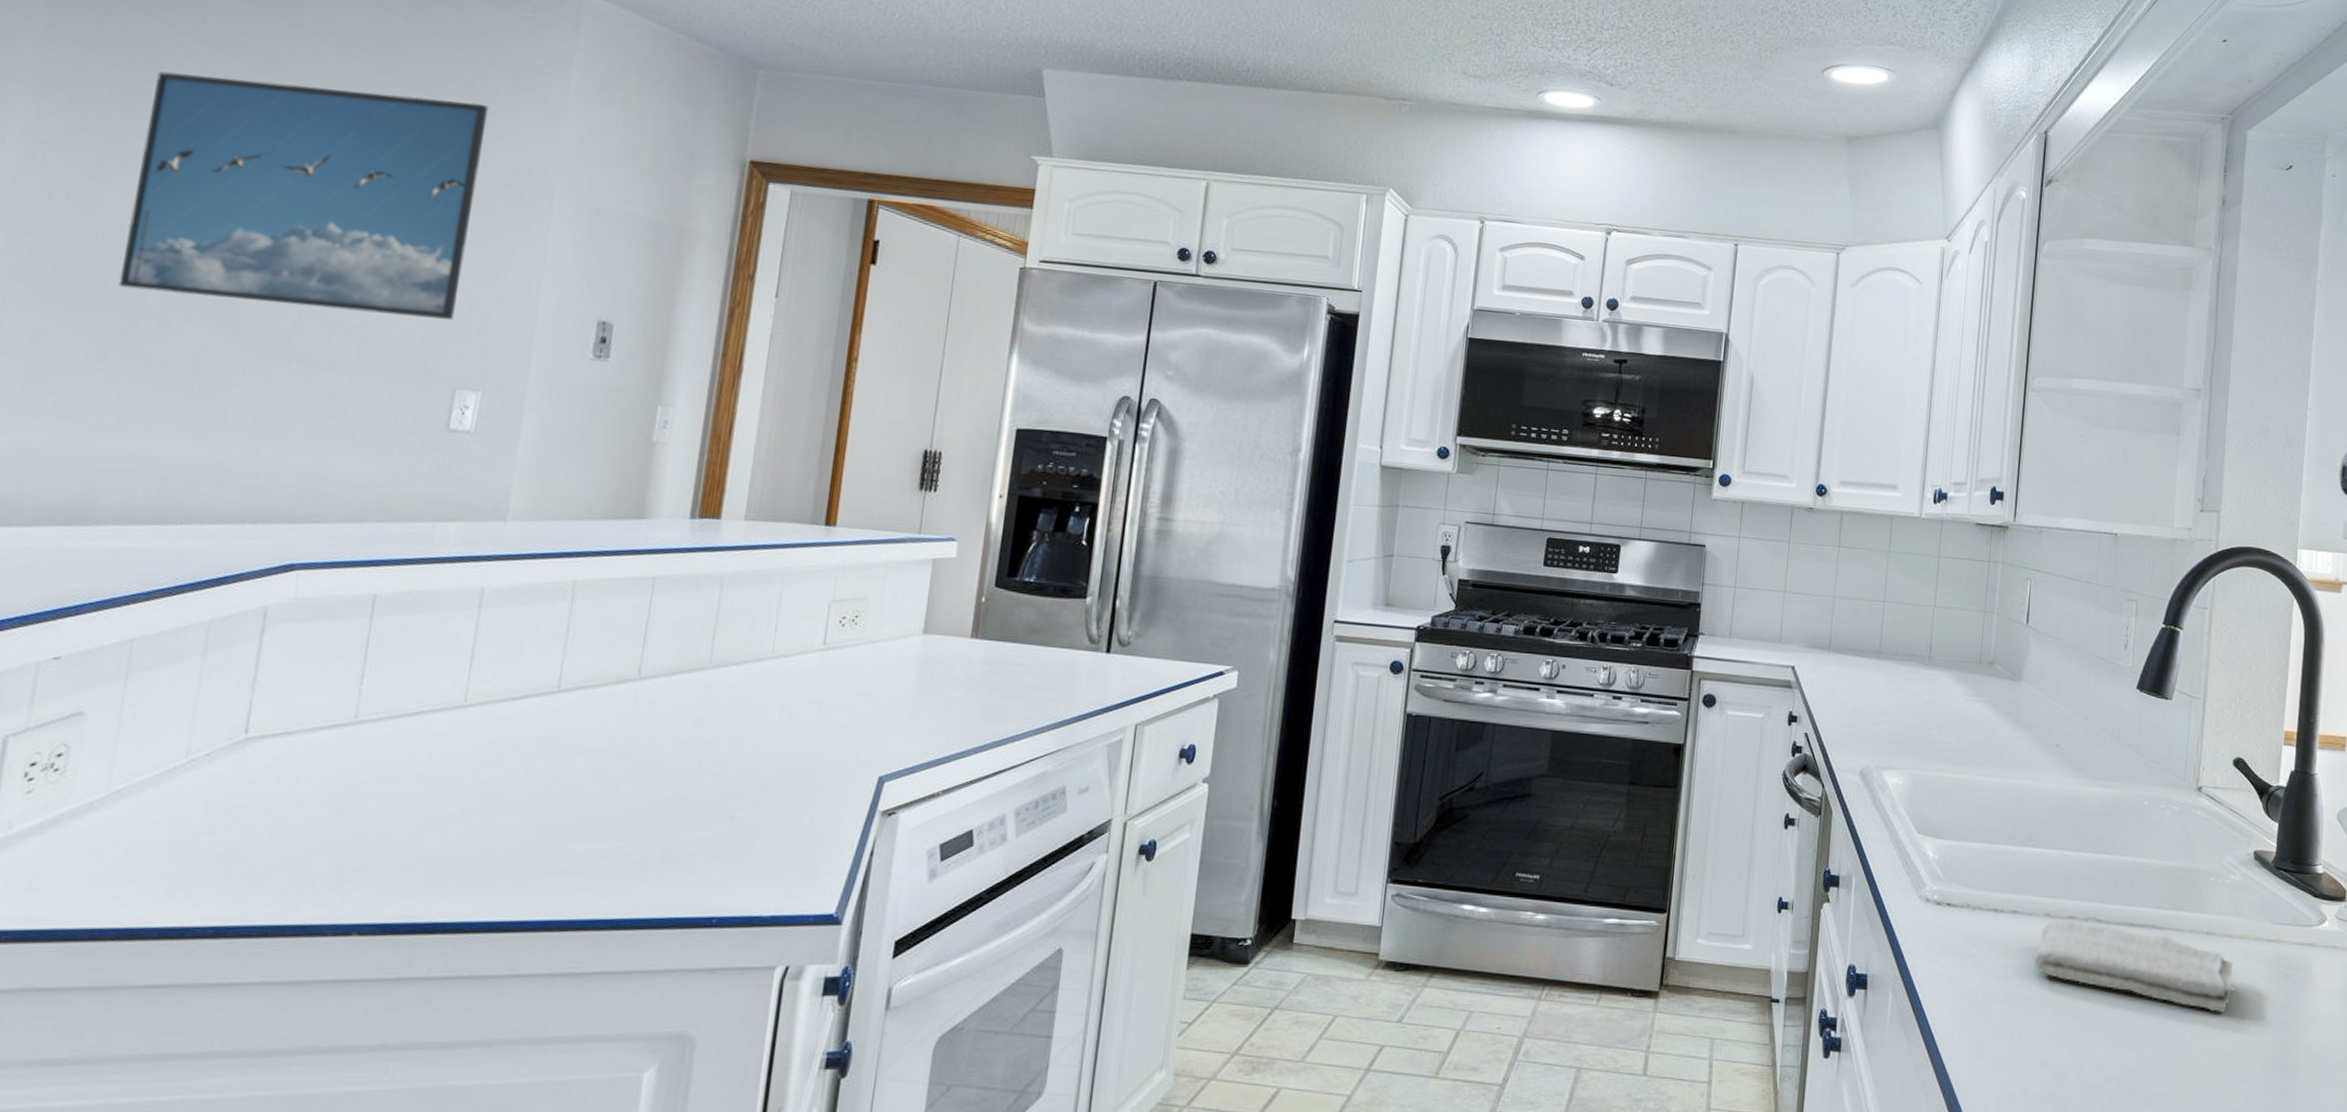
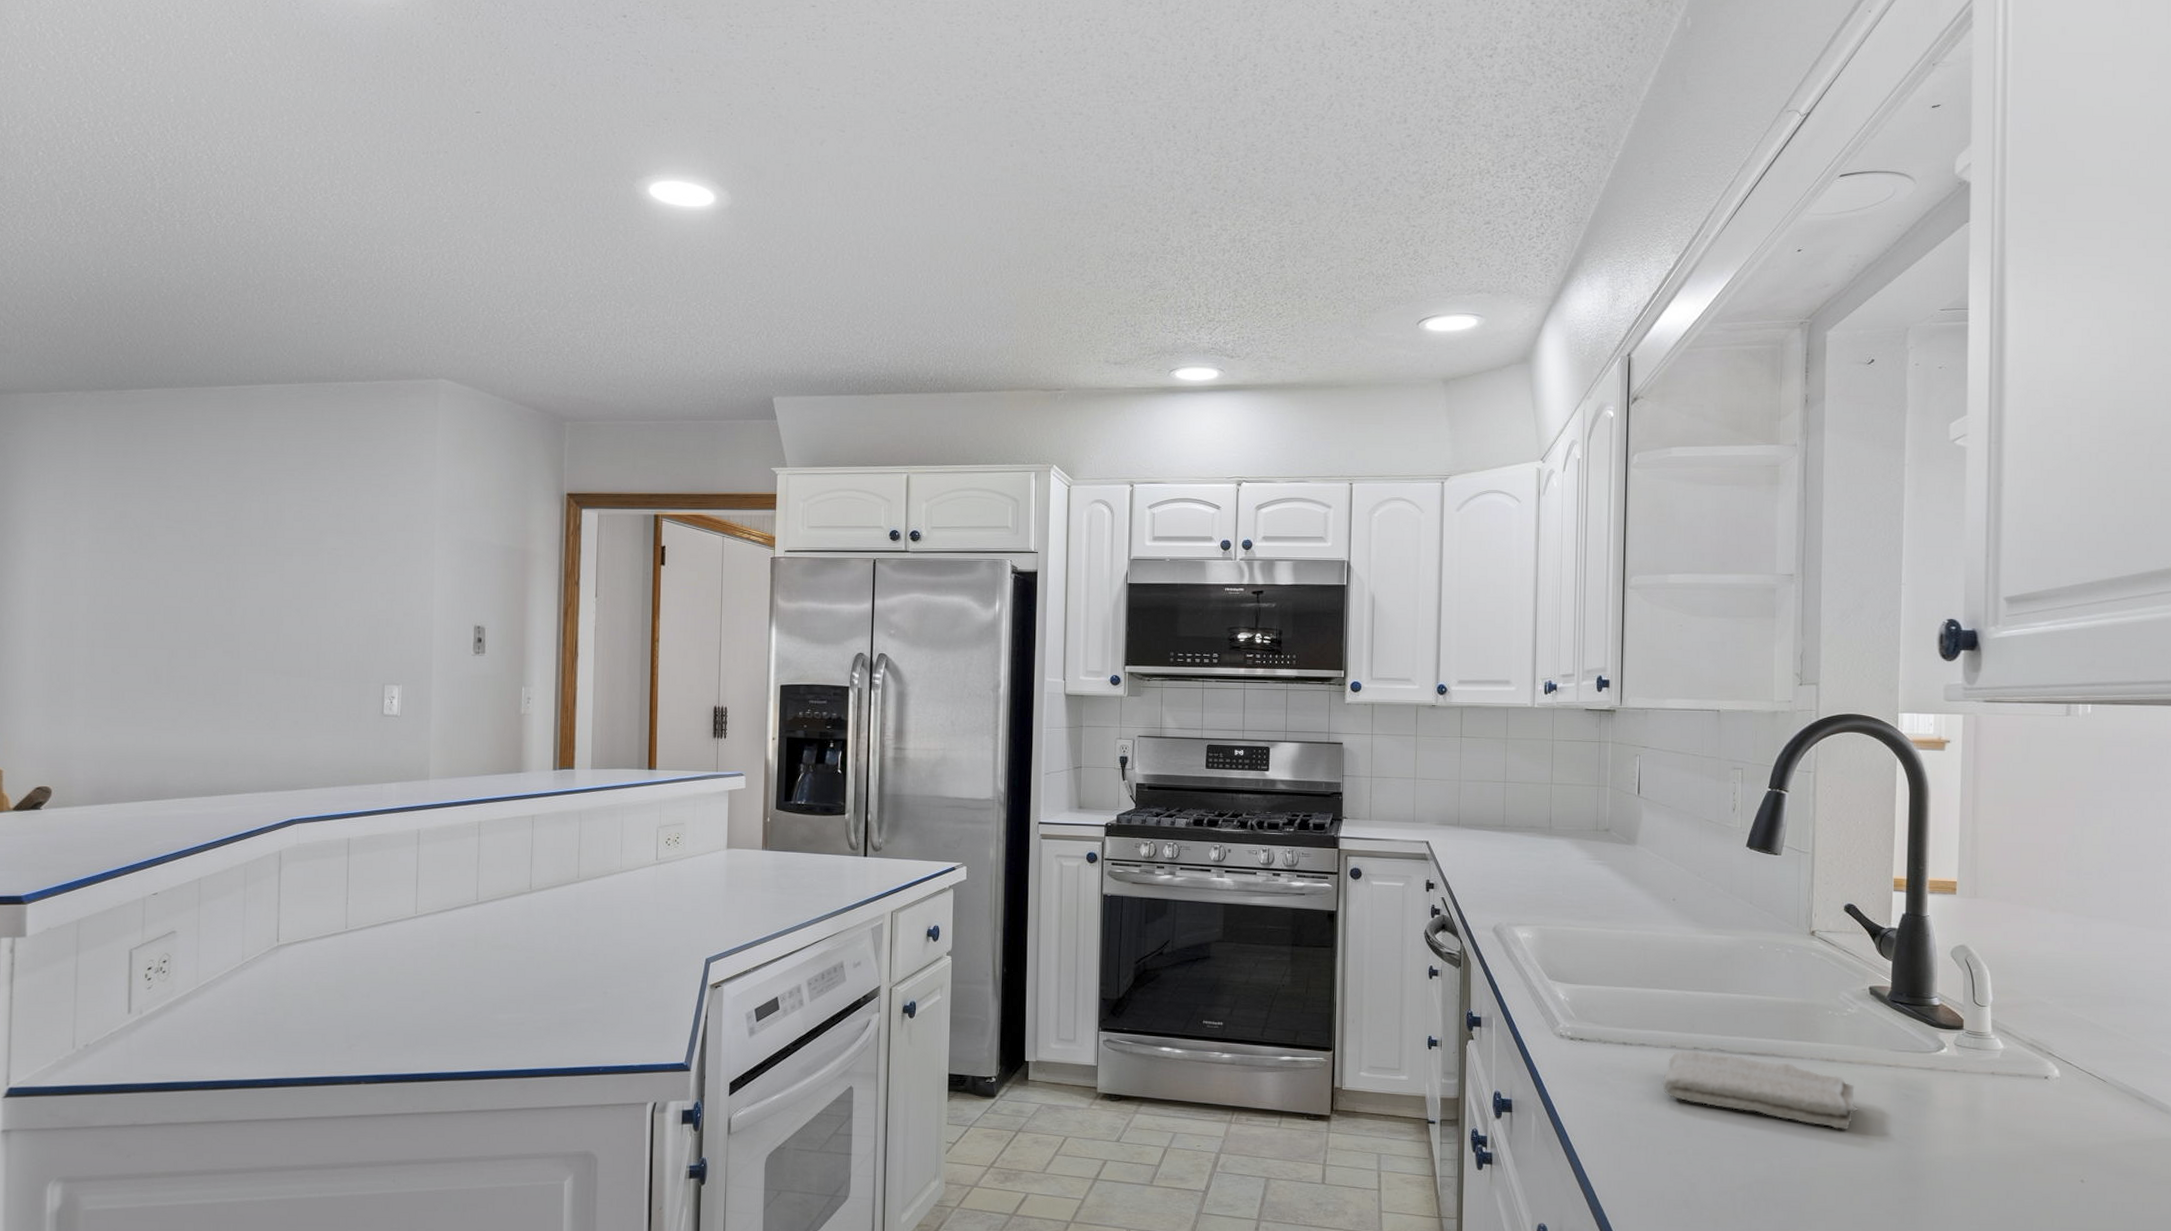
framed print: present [118,71,489,320] -> none [161,469,384,633]

